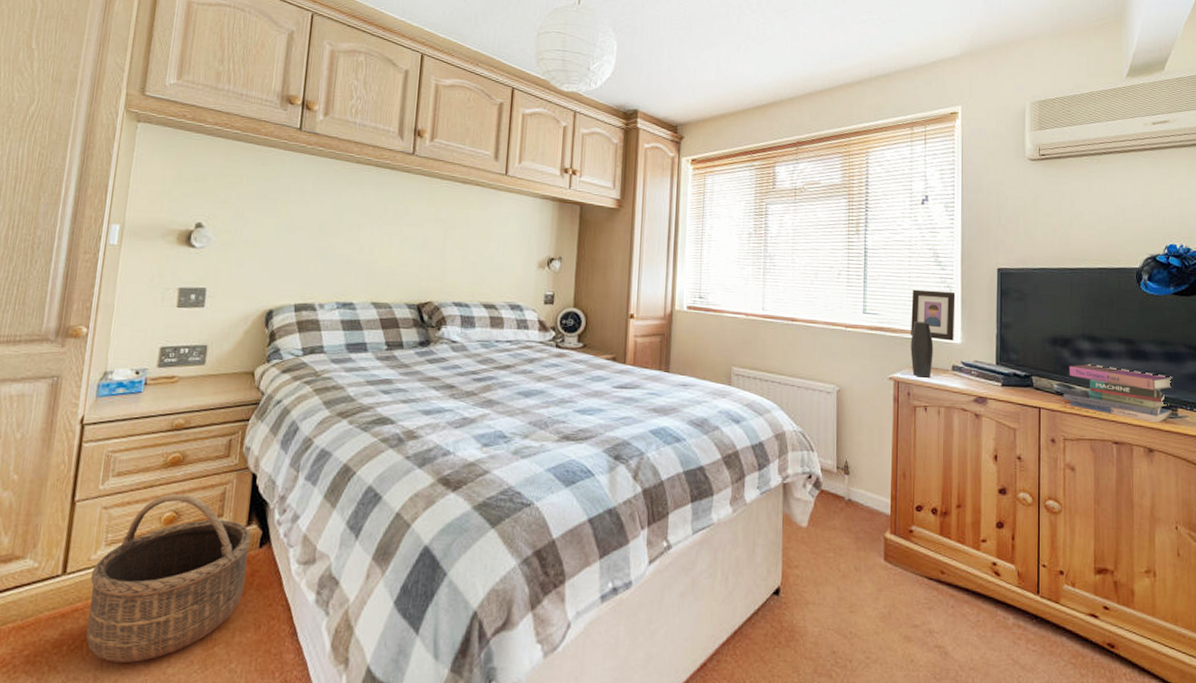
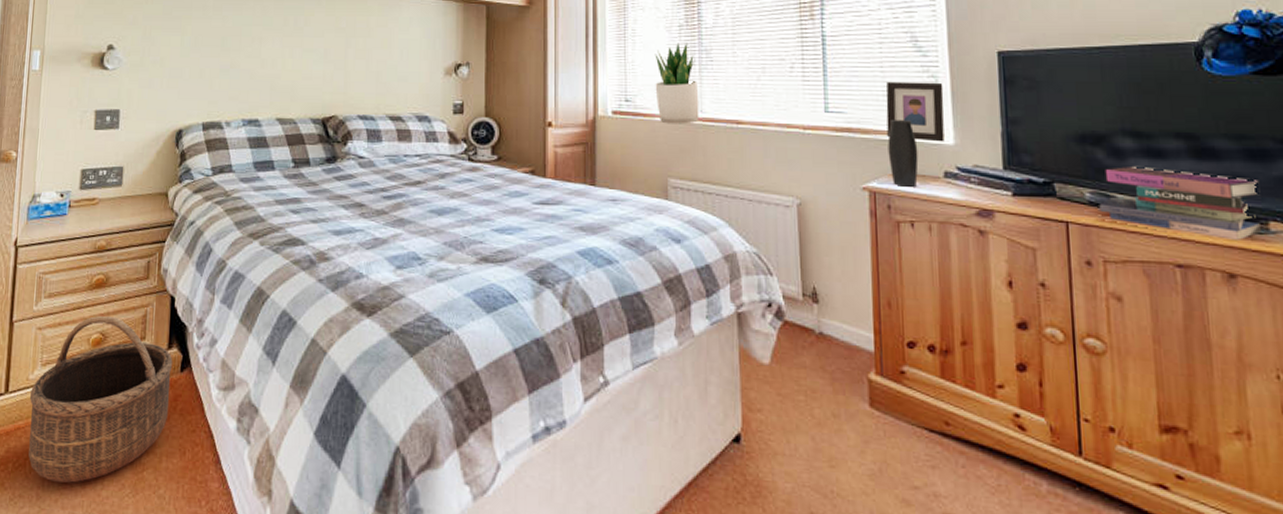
planter: none [725,248,762,320] -> present [654,43,699,124]

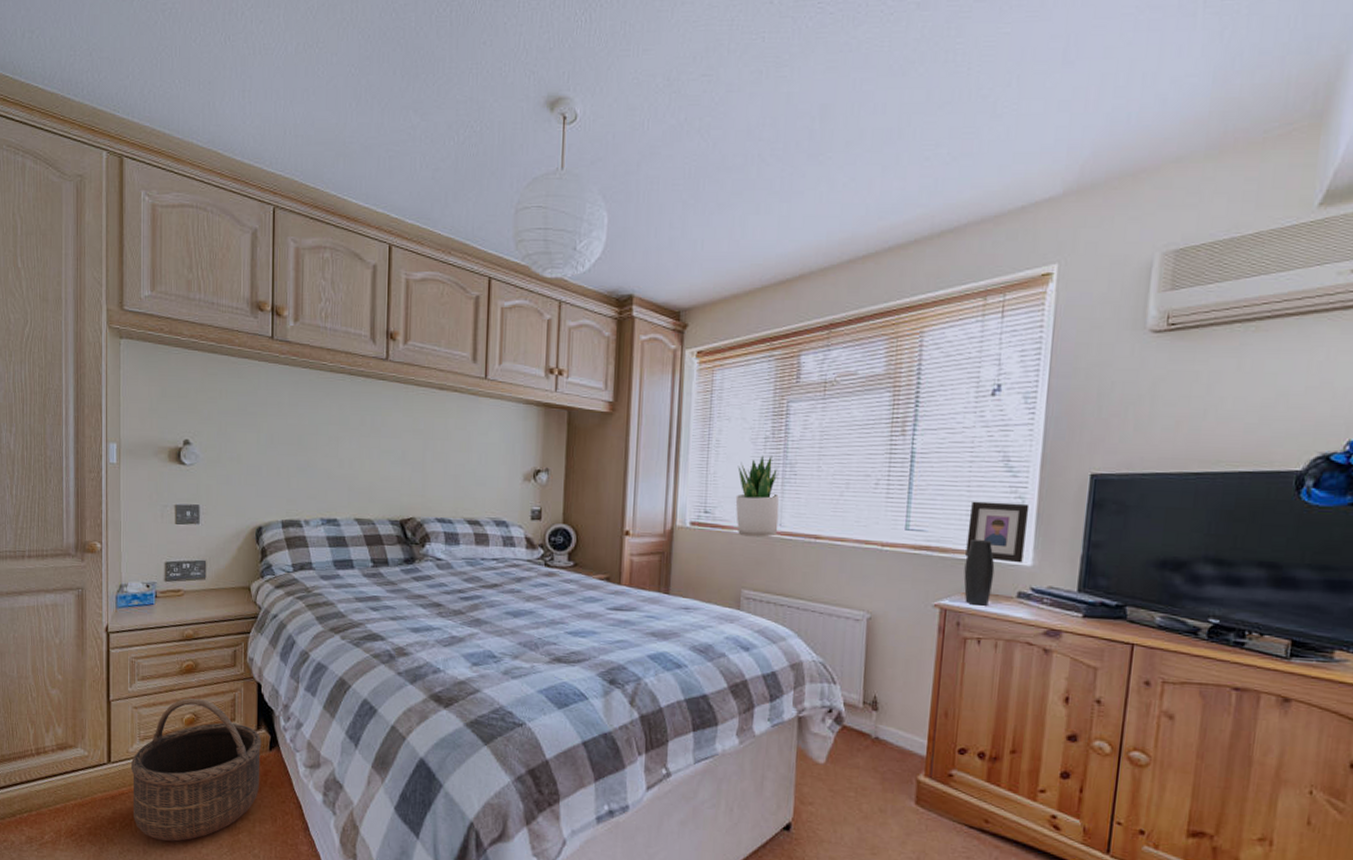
books: present [1099,165,1263,240] -> none [1167,592,1334,667]

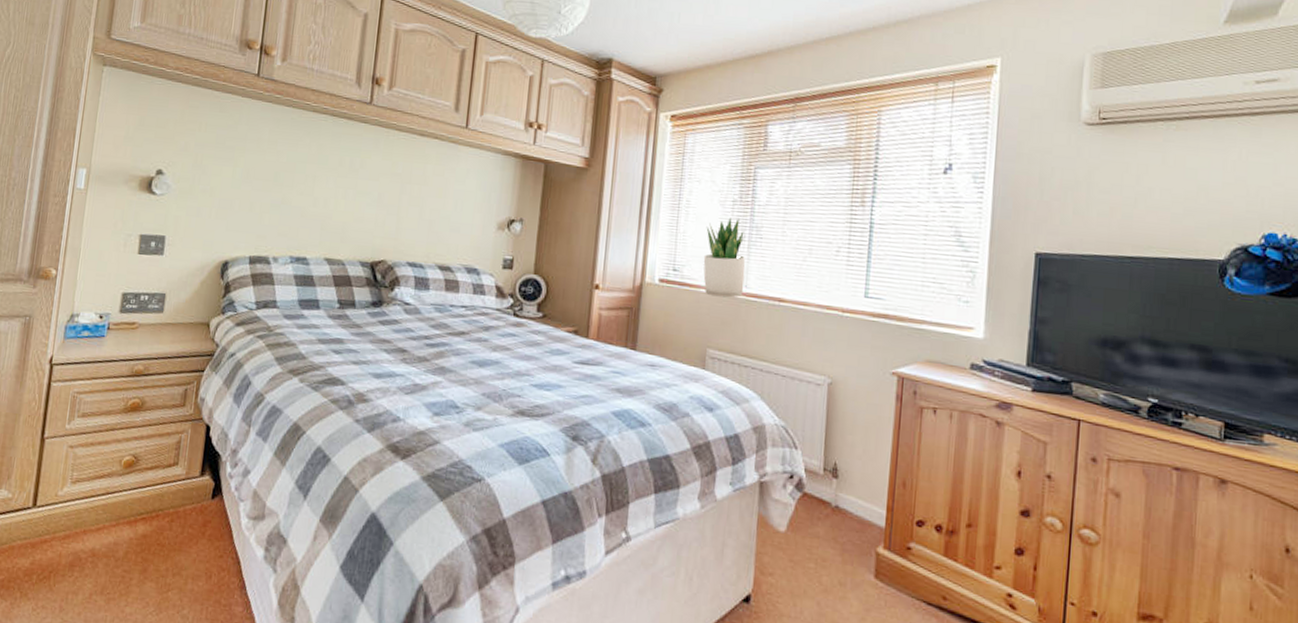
basket: present [130,698,262,842] -> none [53,438,205,598]
vase: present [963,540,995,606] -> none [919,310,949,376]
picture frame: present [965,501,1030,563] -> none [921,272,980,335]

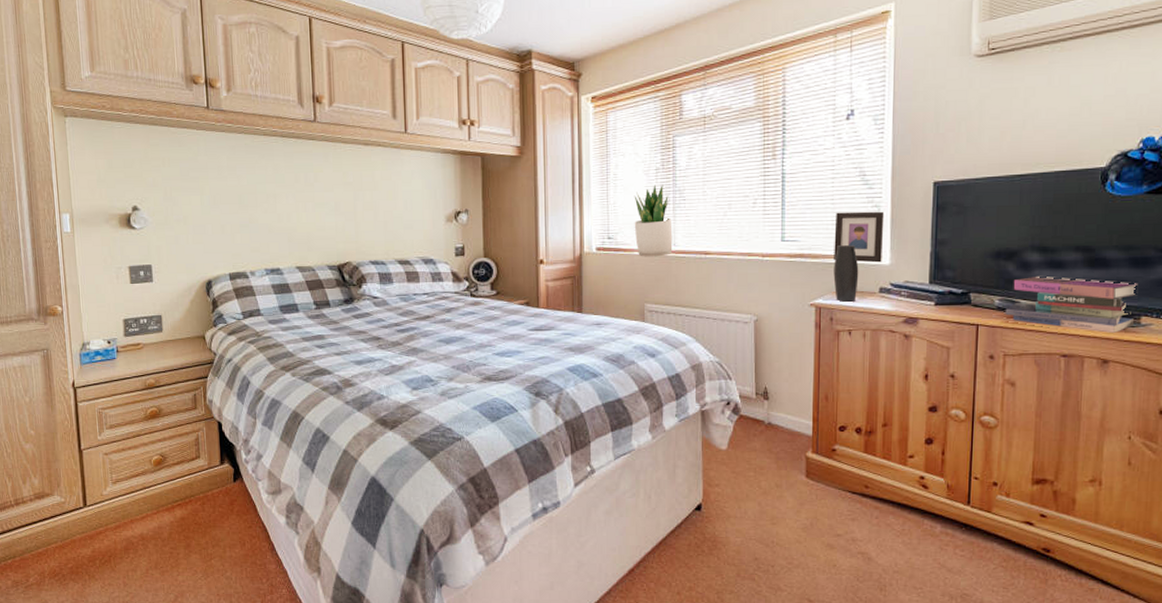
vase: none [919,310,949,376] -> present [833,245,859,302]
picture frame: none [921,272,980,335] -> present [834,211,885,263]
books: none [1110,372,1261,449] -> present [1005,275,1139,333]

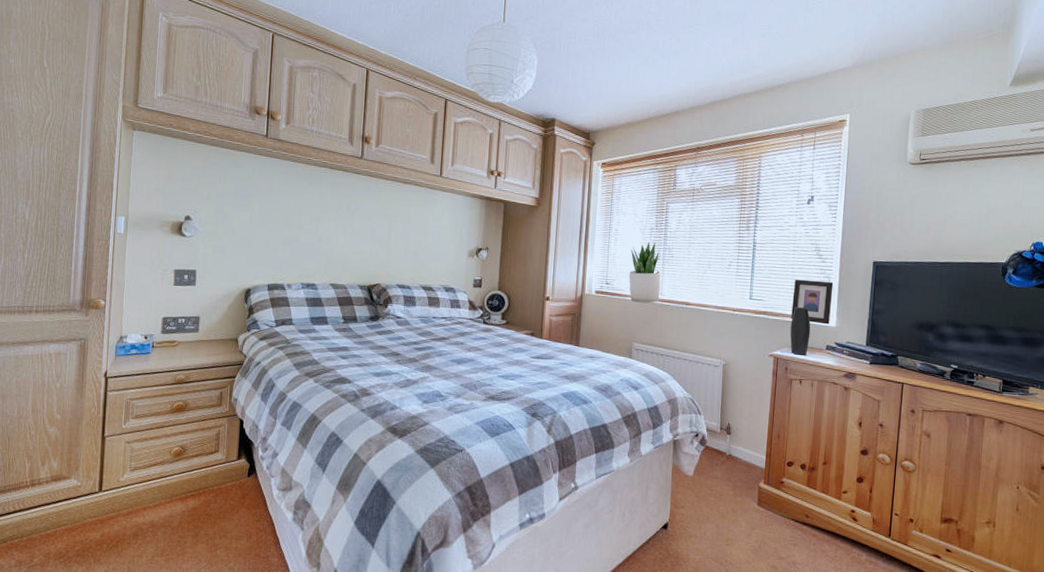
books: present [1005,275,1139,333] -> none [925,346,1028,399]

